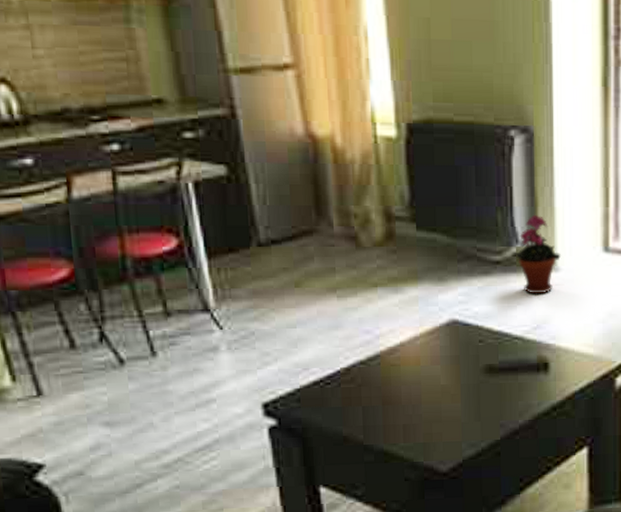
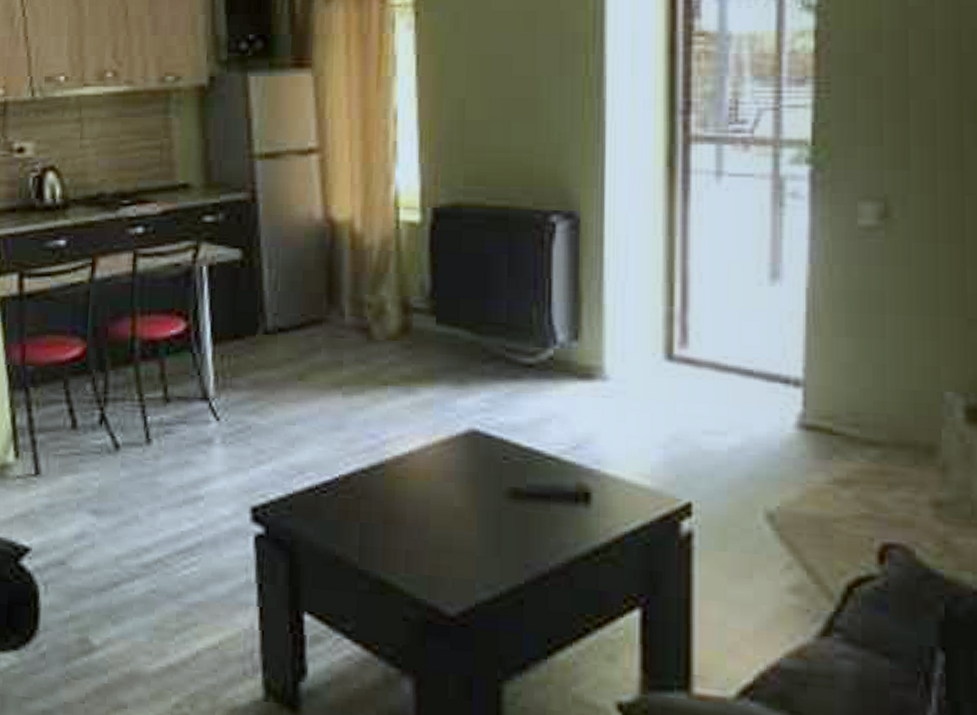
potted plant: present [514,214,562,294] -> none [550,311,611,407]

